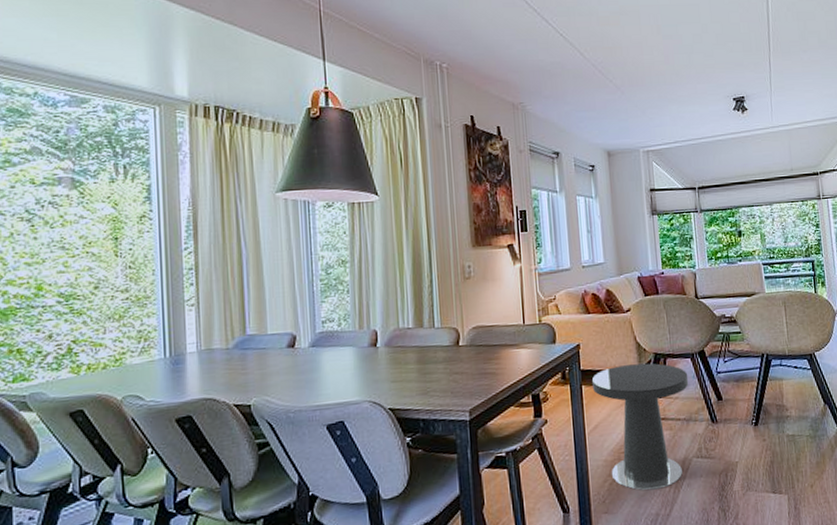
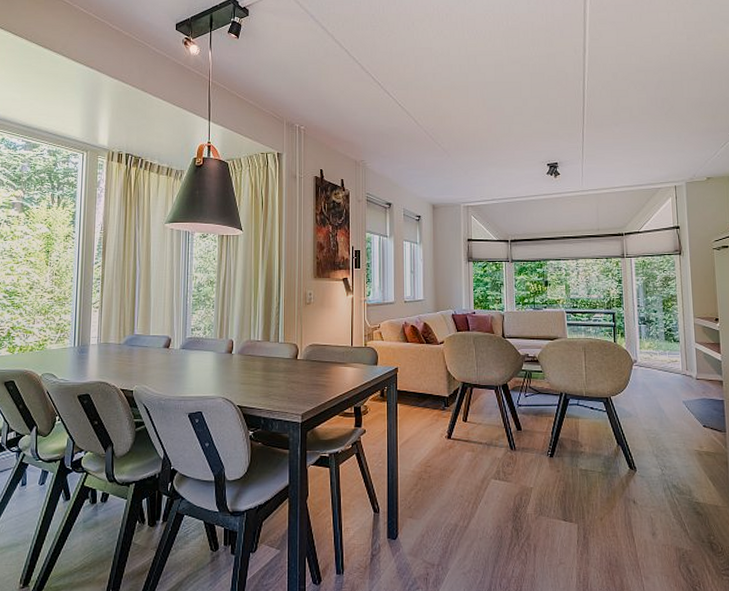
side table: present [592,363,689,491] -> none [407,390,492,503]

